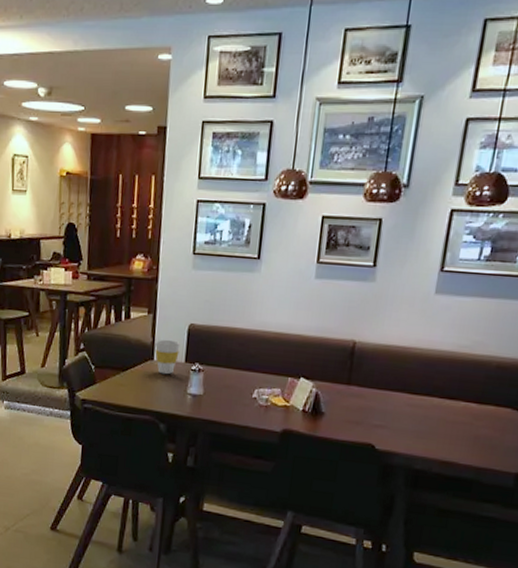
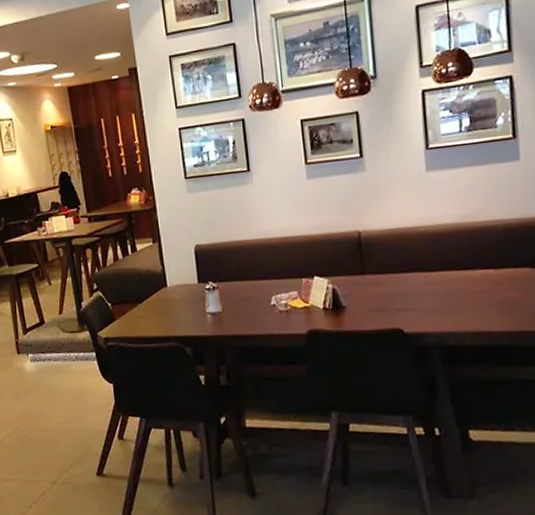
cup: present [154,339,180,375] -> none [164,263,191,299]

